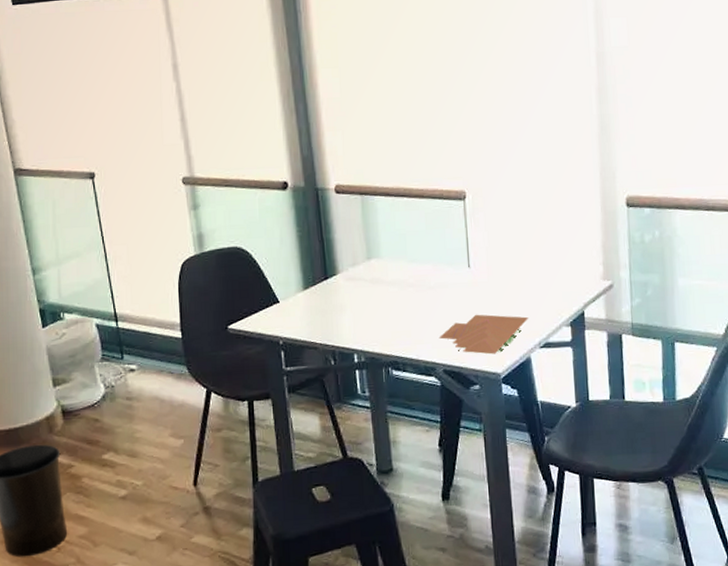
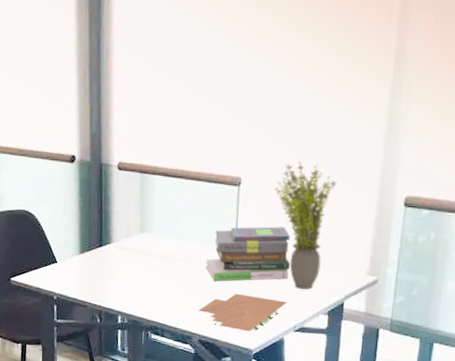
books: none [441,239,526,304] -> present [206,226,291,282]
potted plant: none [500,170,559,303] -> present [274,162,336,290]

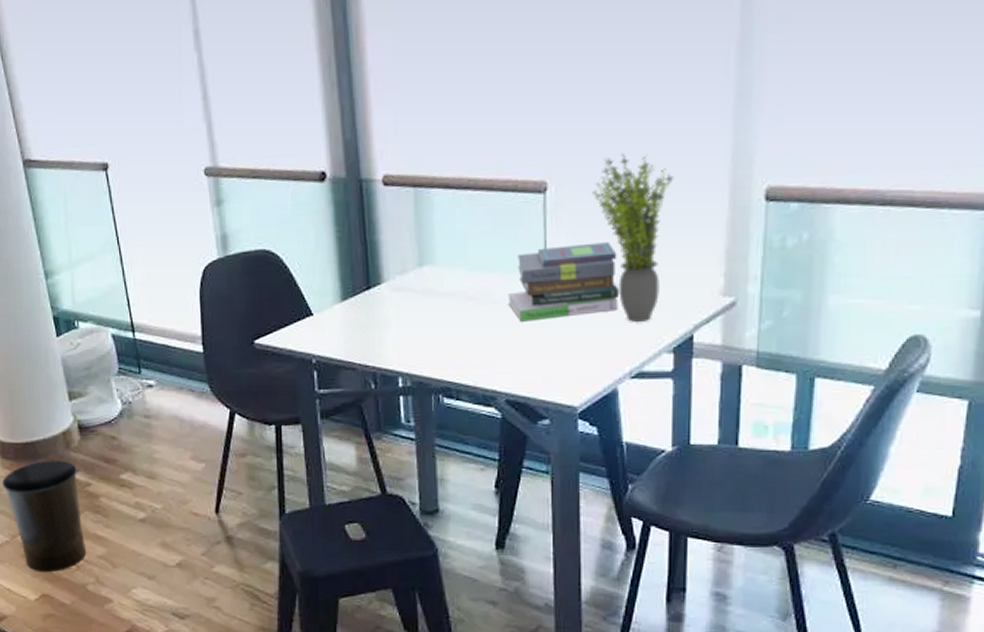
papers: present [198,293,287,332] -> none [502,334,618,384]

